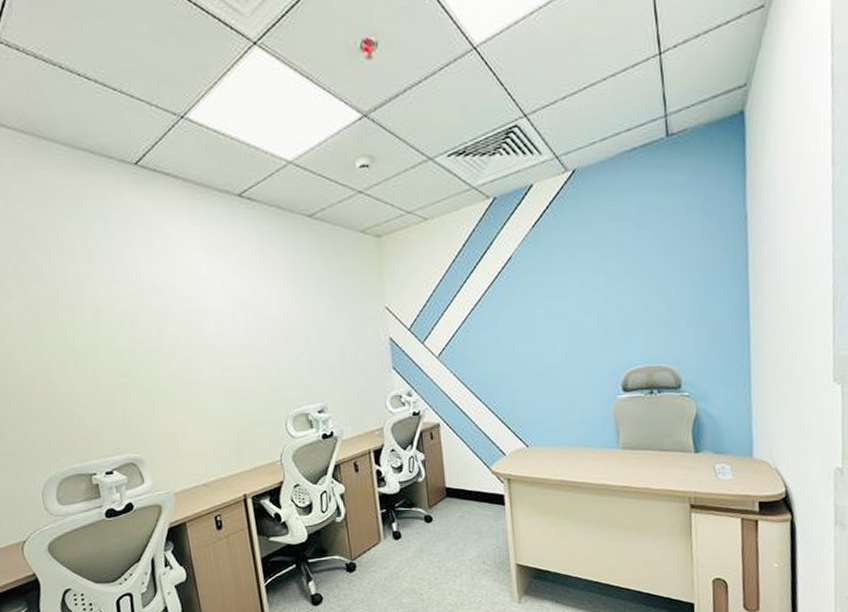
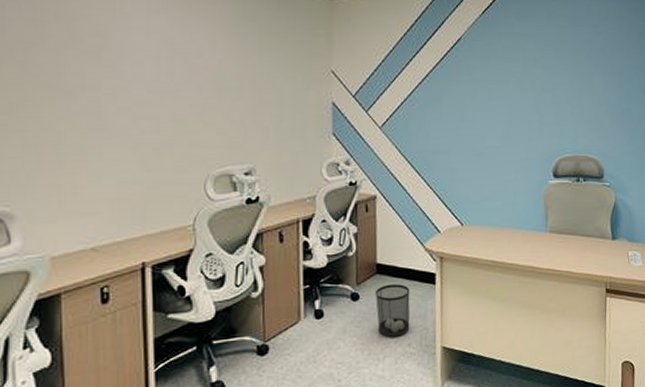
waste bin: none [446,506,483,556] -> present [374,284,410,337]

